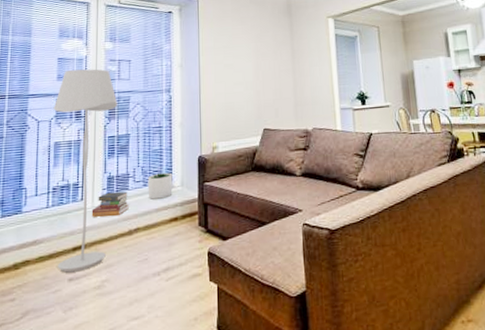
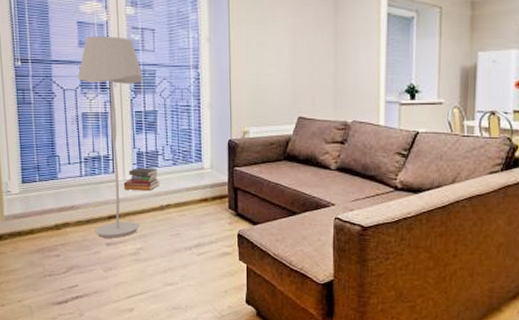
planter: present [148,172,173,200] -> none [177,153,202,179]

